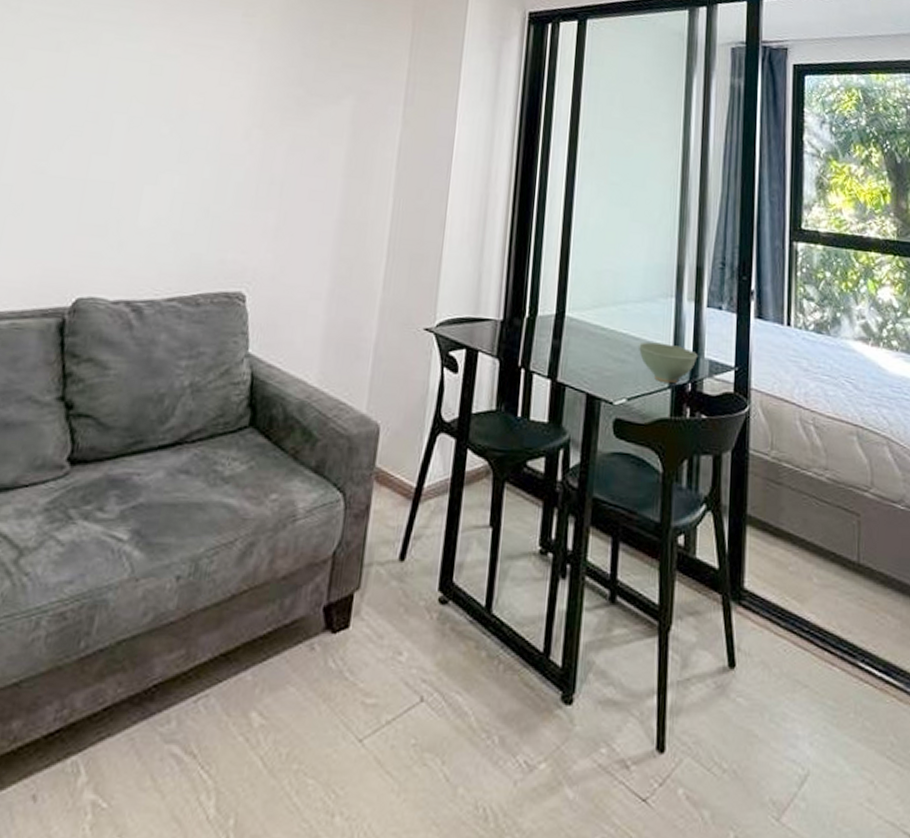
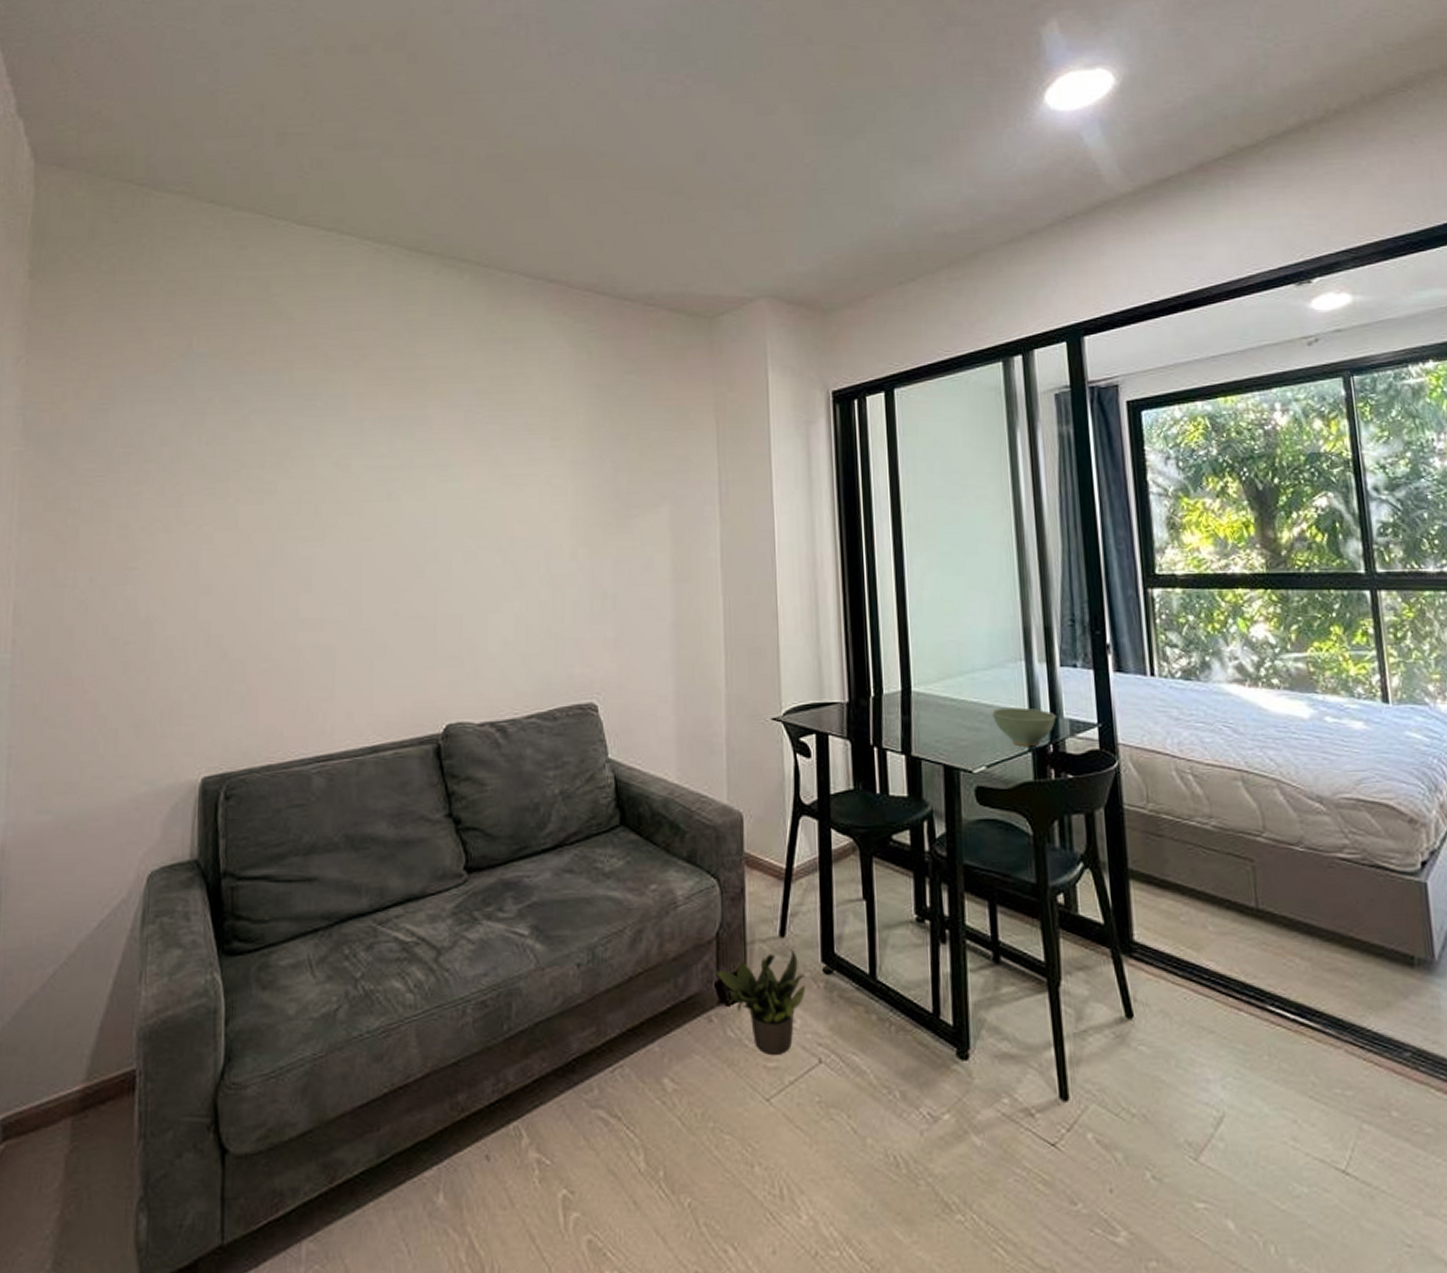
potted plant: none [324,575,419,690] -> present [714,949,805,1055]

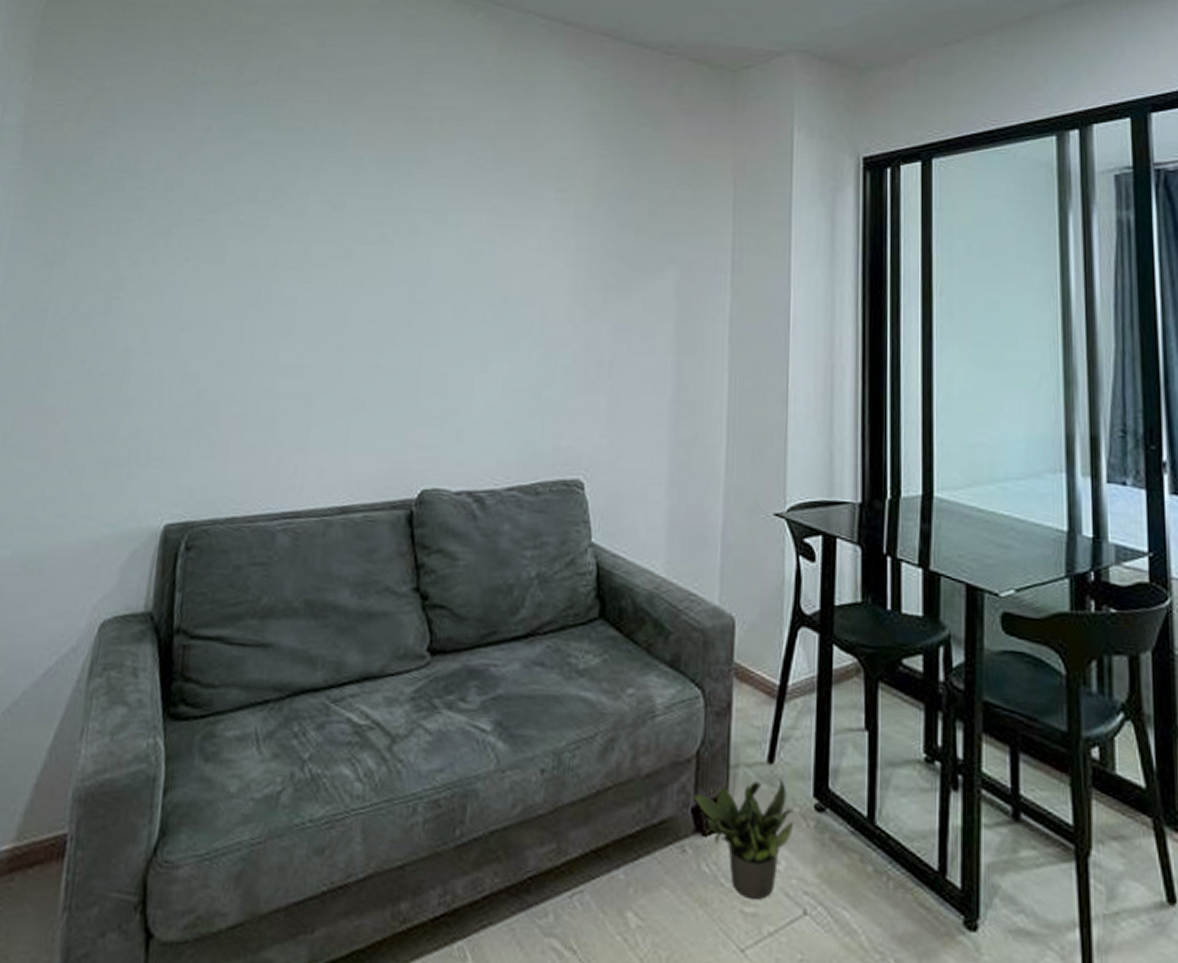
bowl: present [991,707,1056,747] -> none [1024,524,1100,573]

